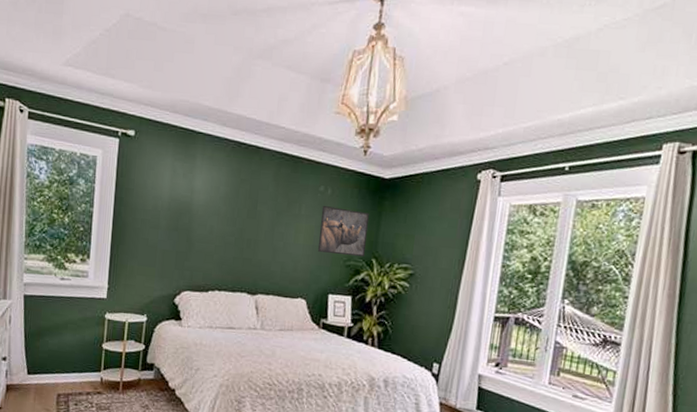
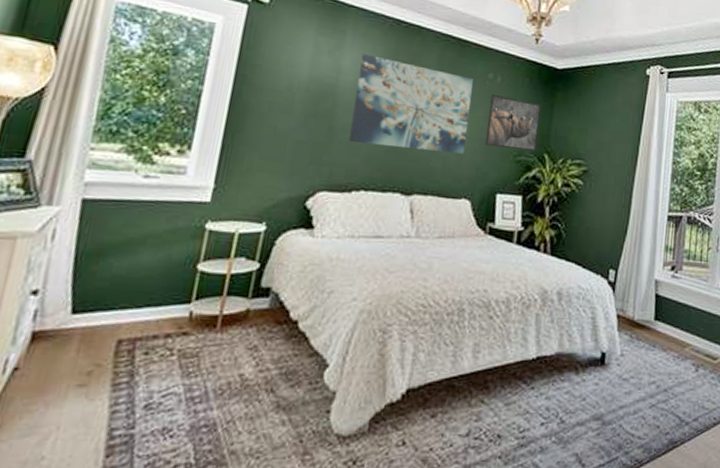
wall art: none [204,174,306,260] -> present [349,54,473,154]

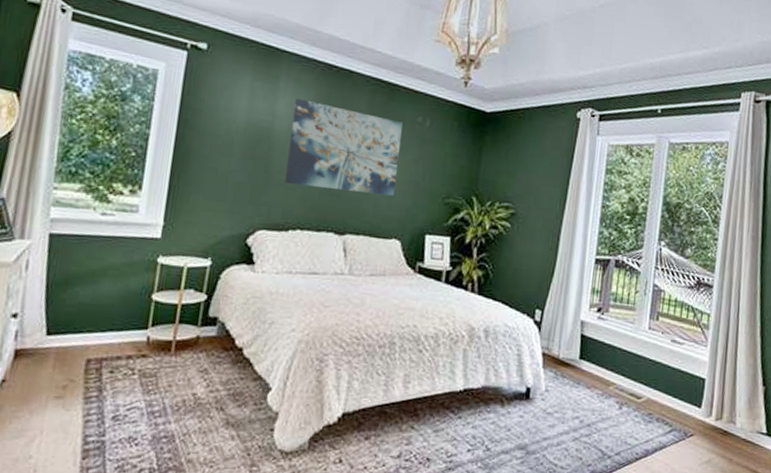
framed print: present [485,95,541,152] -> none [414,138,469,195]

